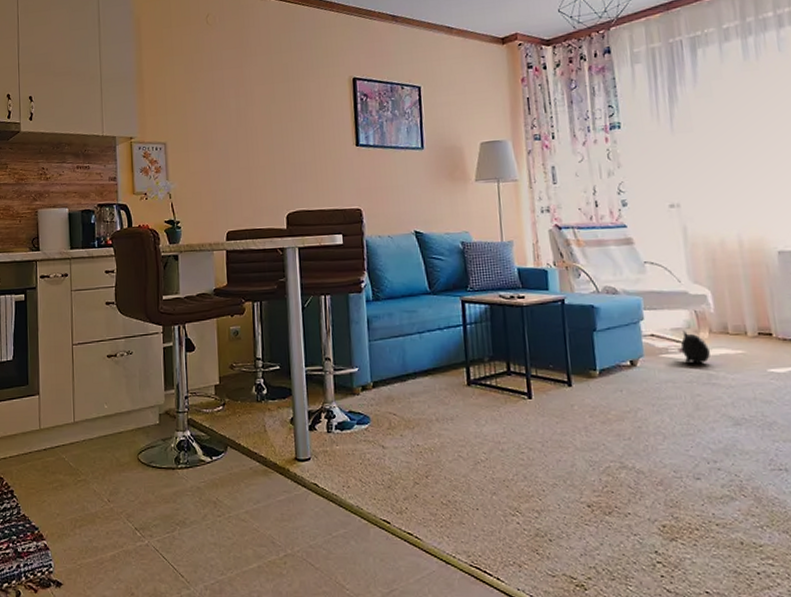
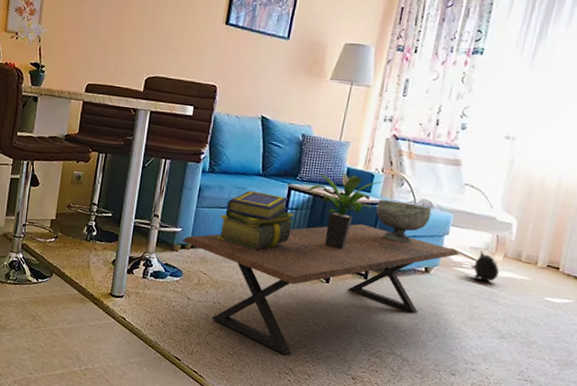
coffee table: none [360,325,662,493] -> present [181,223,460,355]
stack of books: none [397,311,477,377] -> present [218,191,295,250]
potted plant: none [481,274,563,359] -> present [306,173,382,250]
decorative bowl: none [559,293,619,338] -> present [376,199,432,243]

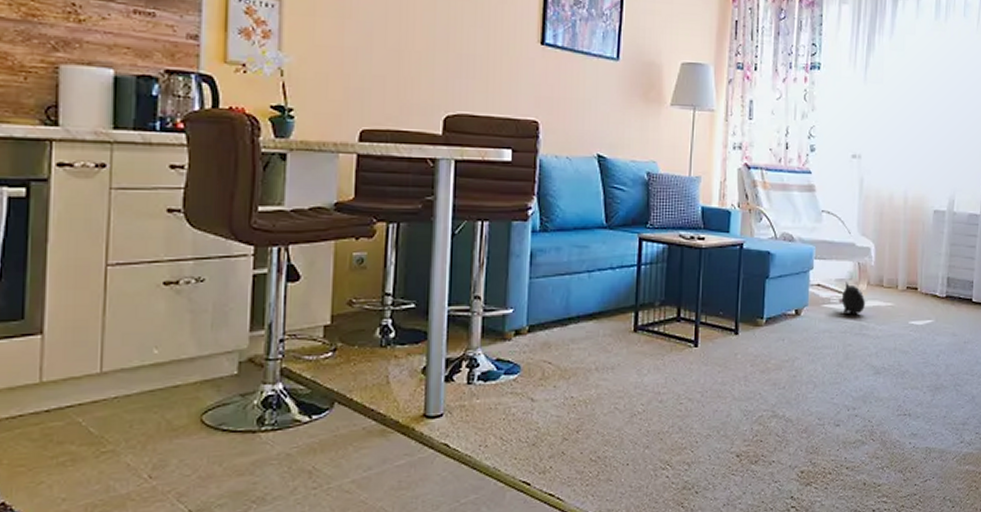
coffee table: present [181,223,460,355] -> none [514,270,827,447]
stack of books: present [218,191,295,250] -> none [561,249,650,322]
potted plant: present [306,173,382,250] -> none [660,214,740,305]
decorative bowl: present [376,199,432,243] -> none [737,239,794,285]

